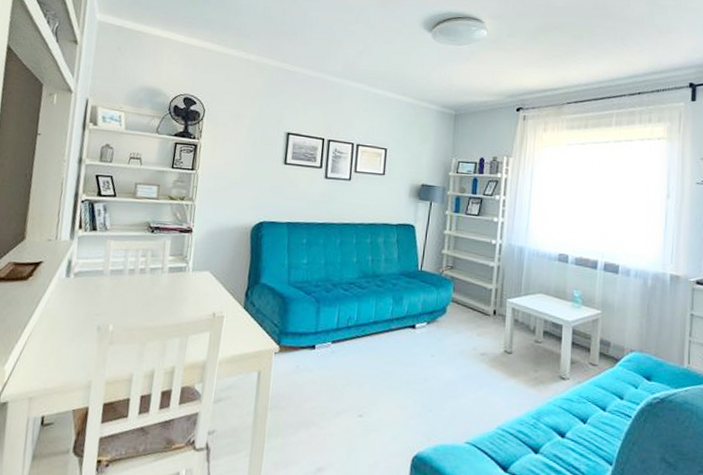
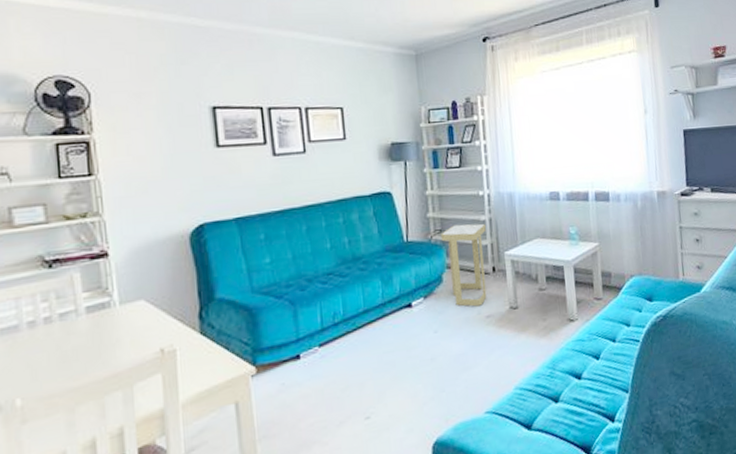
side table: none [451,265,493,343] -> present [440,223,487,307]

